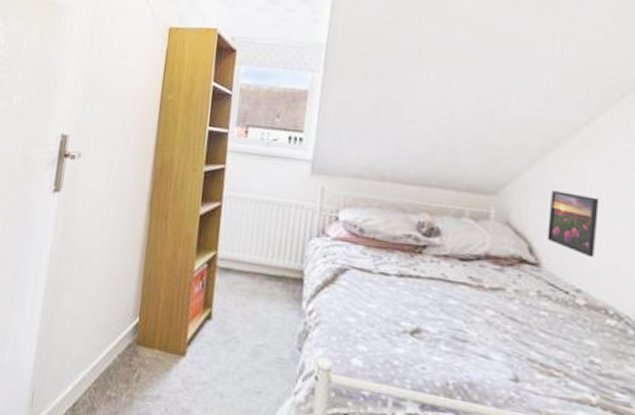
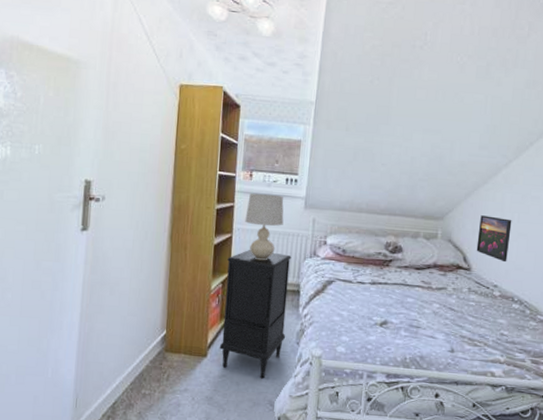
nightstand: none [201,222,294,393] -> present [219,249,292,379]
table lamp: none [237,153,286,238] -> present [245,193,284,261]

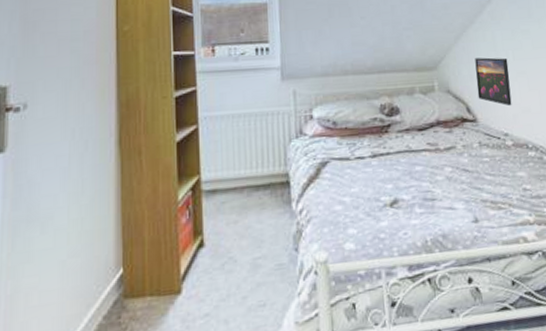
nightstand: present [219,249,292,379] -> none [195,139,281,308]
table lamp: present [245,193,284,261] -> none [212,69,259,152]

